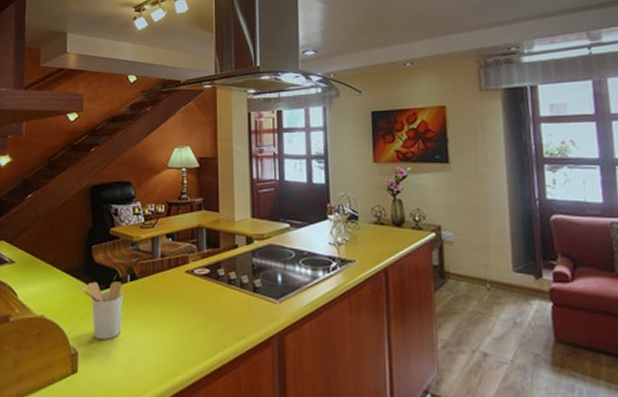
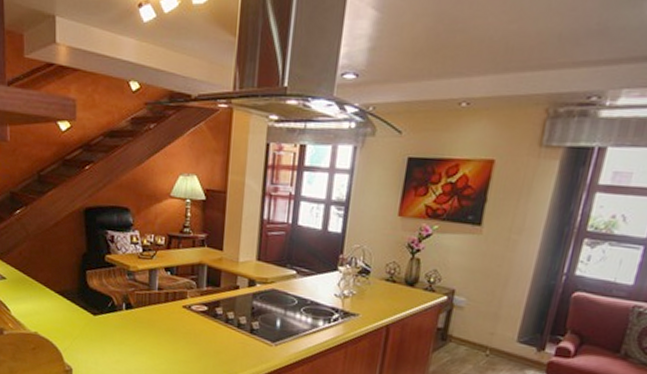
utensil holder: present [79,281,124,339] -> none [73,305,118,361]

